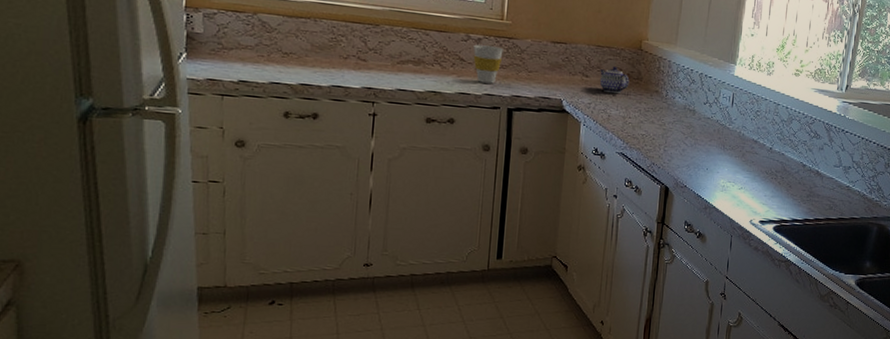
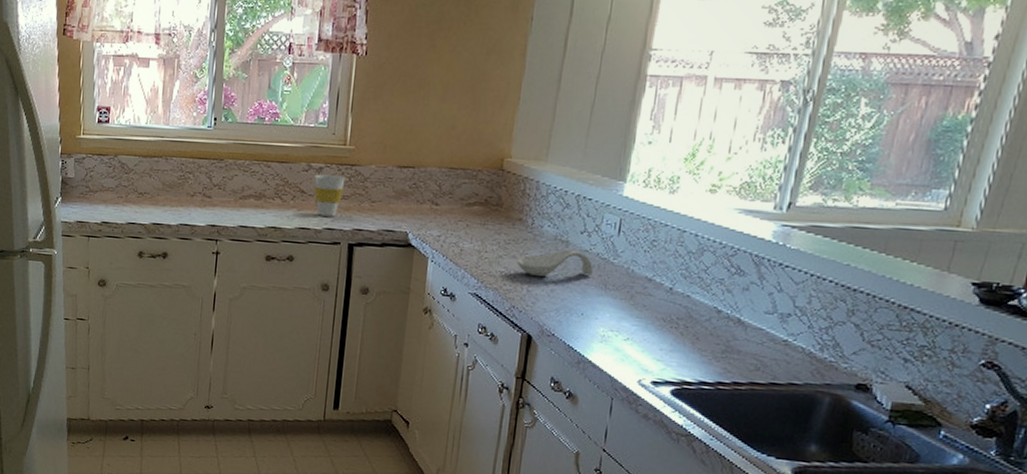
teapot: present [599,67,630,94] -> none [451,192,487,224]
spoon rest: none [655,116,715,139] -> present [517,249,594,277]

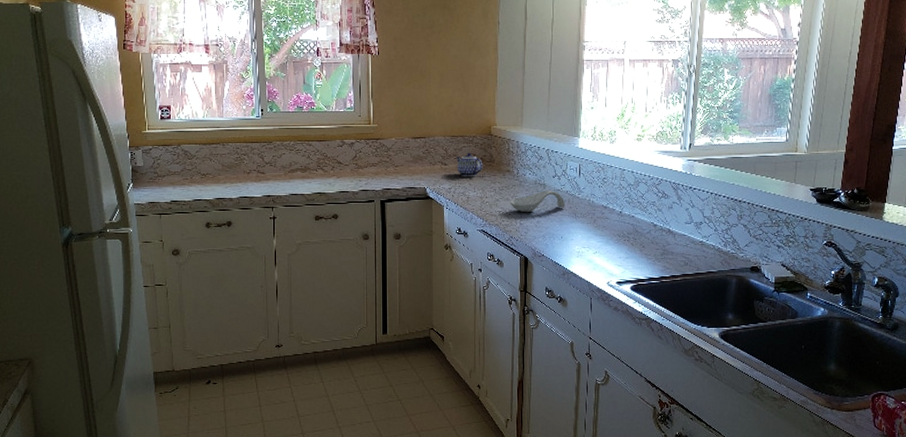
cup: present [314,174,346,217] -> none [347,148,373,181]
teapot: none [451,192,487,224] -> present [456,153,483,177]

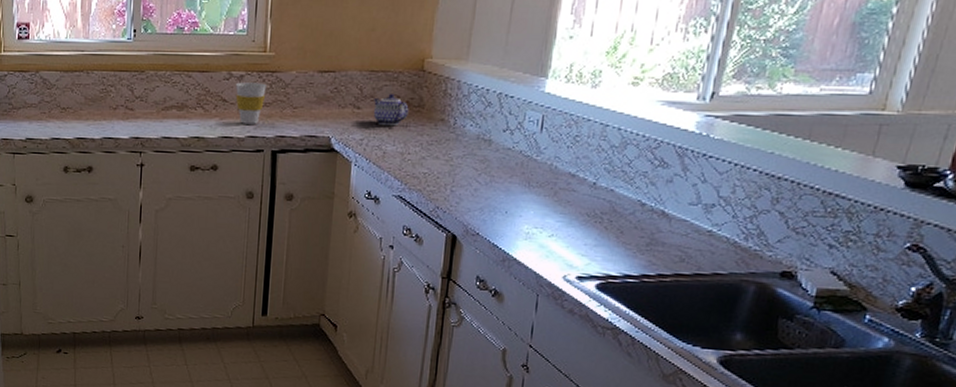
cup: none [347,148,373,181] -> present [235,82,267,124]
spoon rest: present [510,190,566,213] -> none [440,147,517,177]

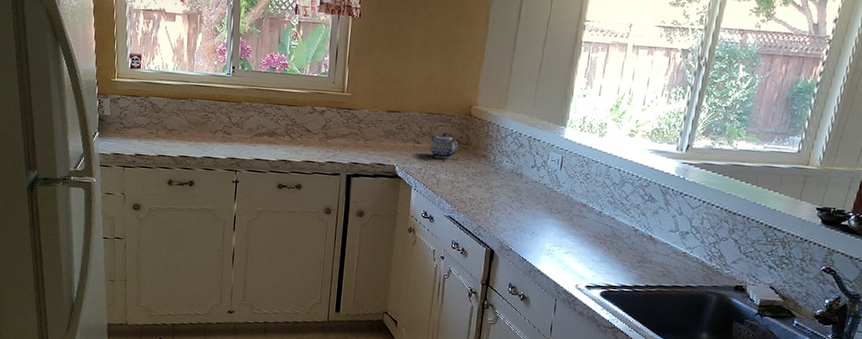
cup: present [235,82,267,124] -> none [317,116,344,152]

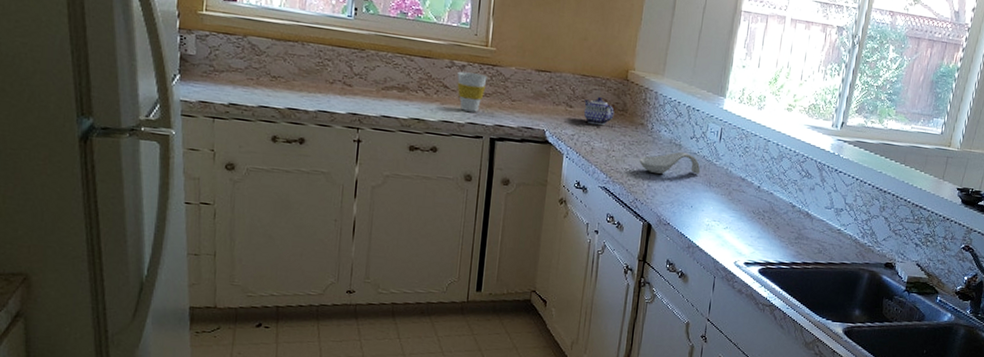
cup: none [317,116,344,152] -> present [457,71,487,112]
spoon rest: none [482,180,542,203] -> present [639,151,701,174]

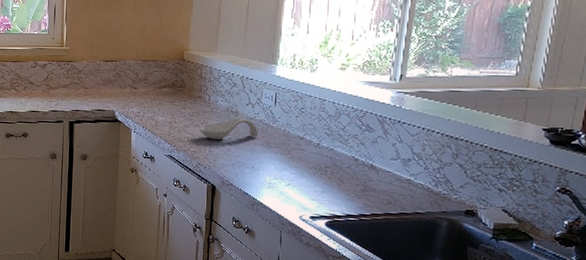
cup: present [457,71,487,112] -> none [40,69,64,101]
teapot: present [583,97,615,126] -> none [146,78,174,102]

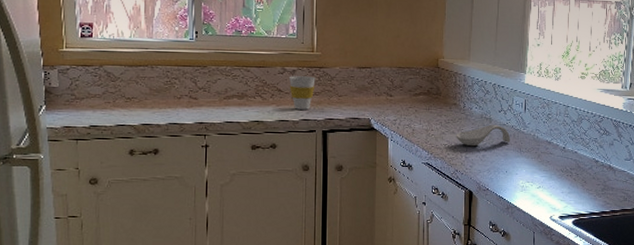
cup: none [40,69,64,101] -> present [288,76,316,110]

